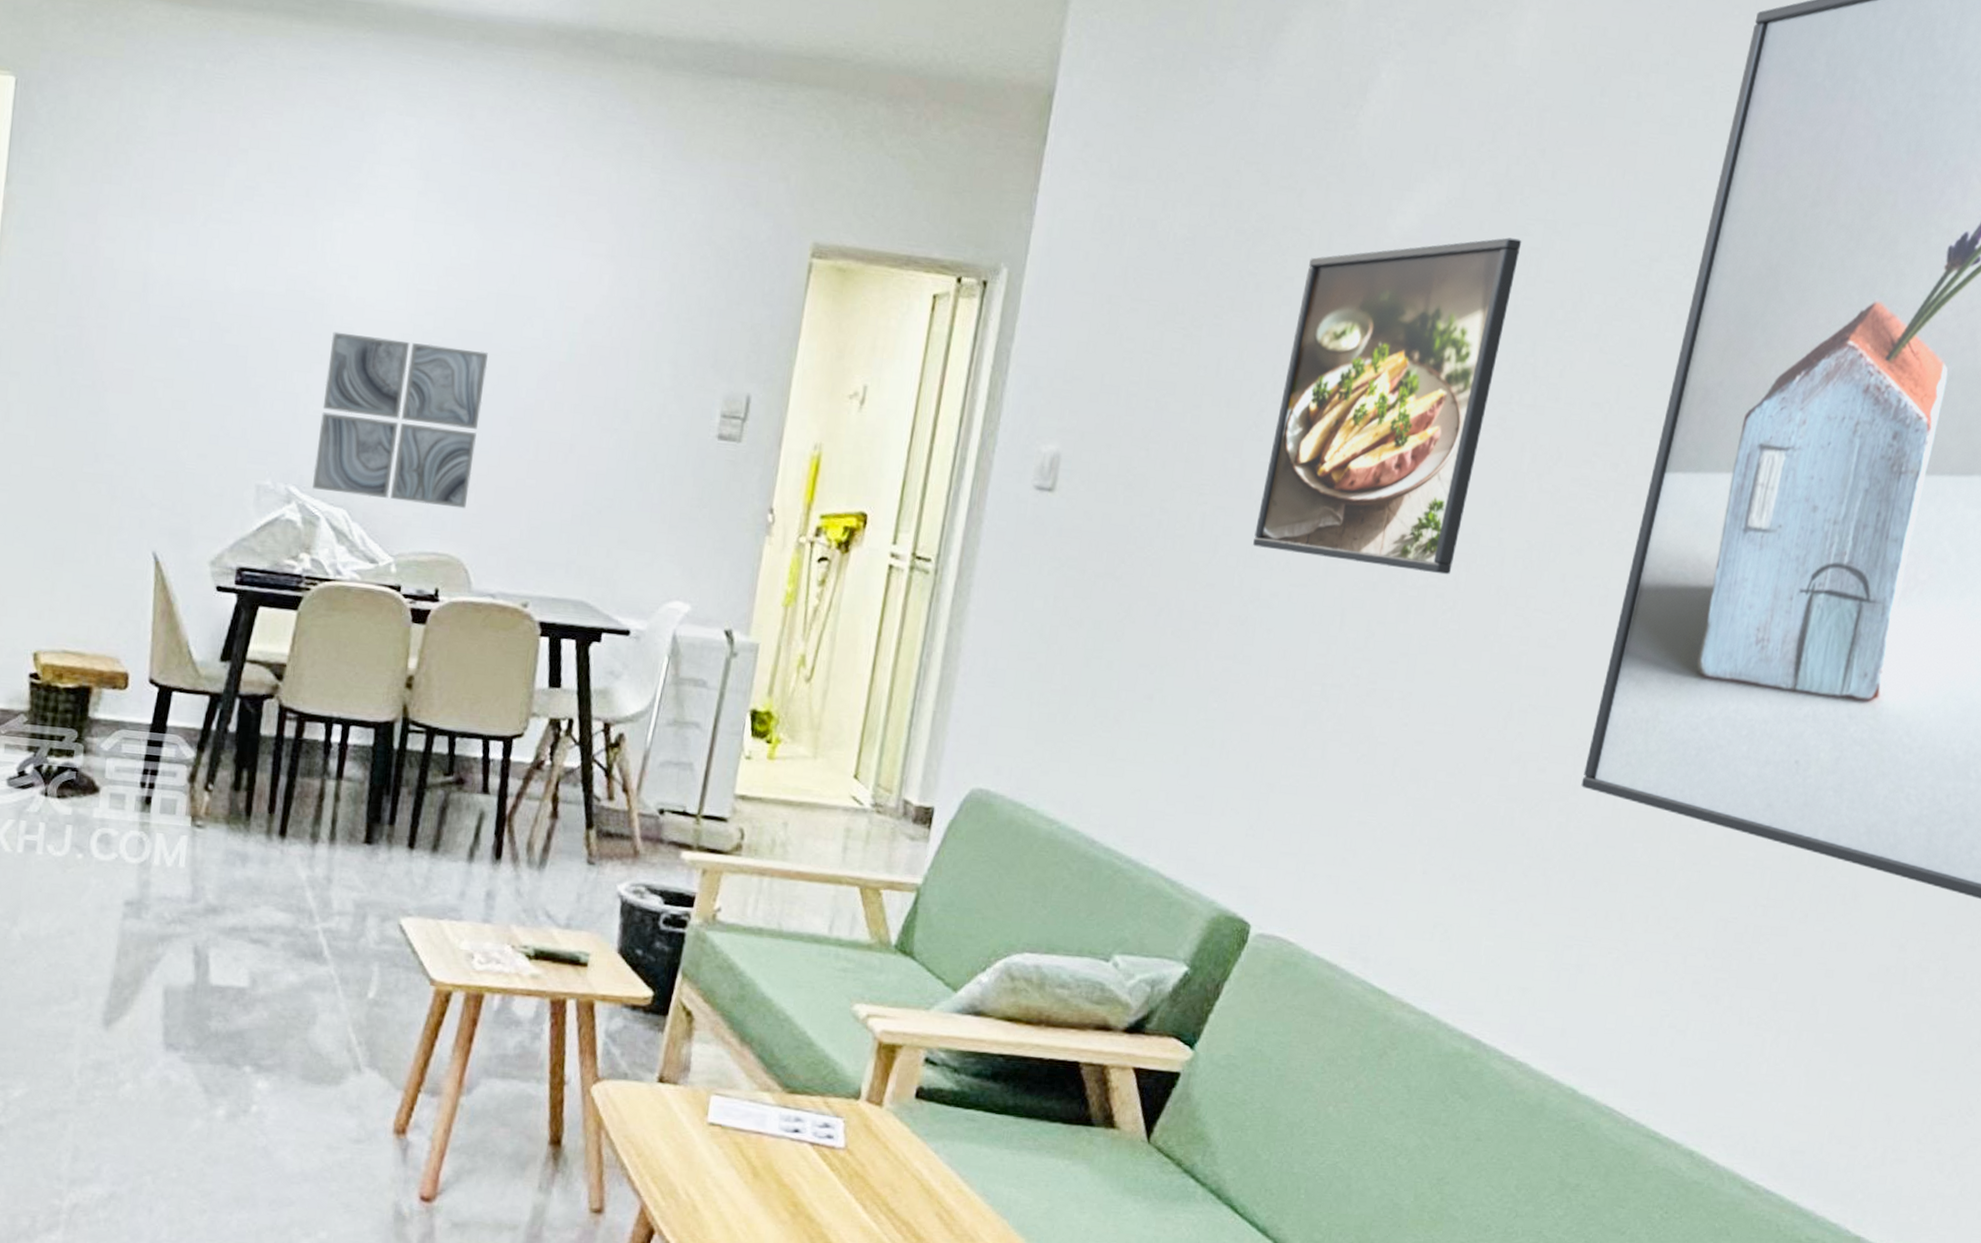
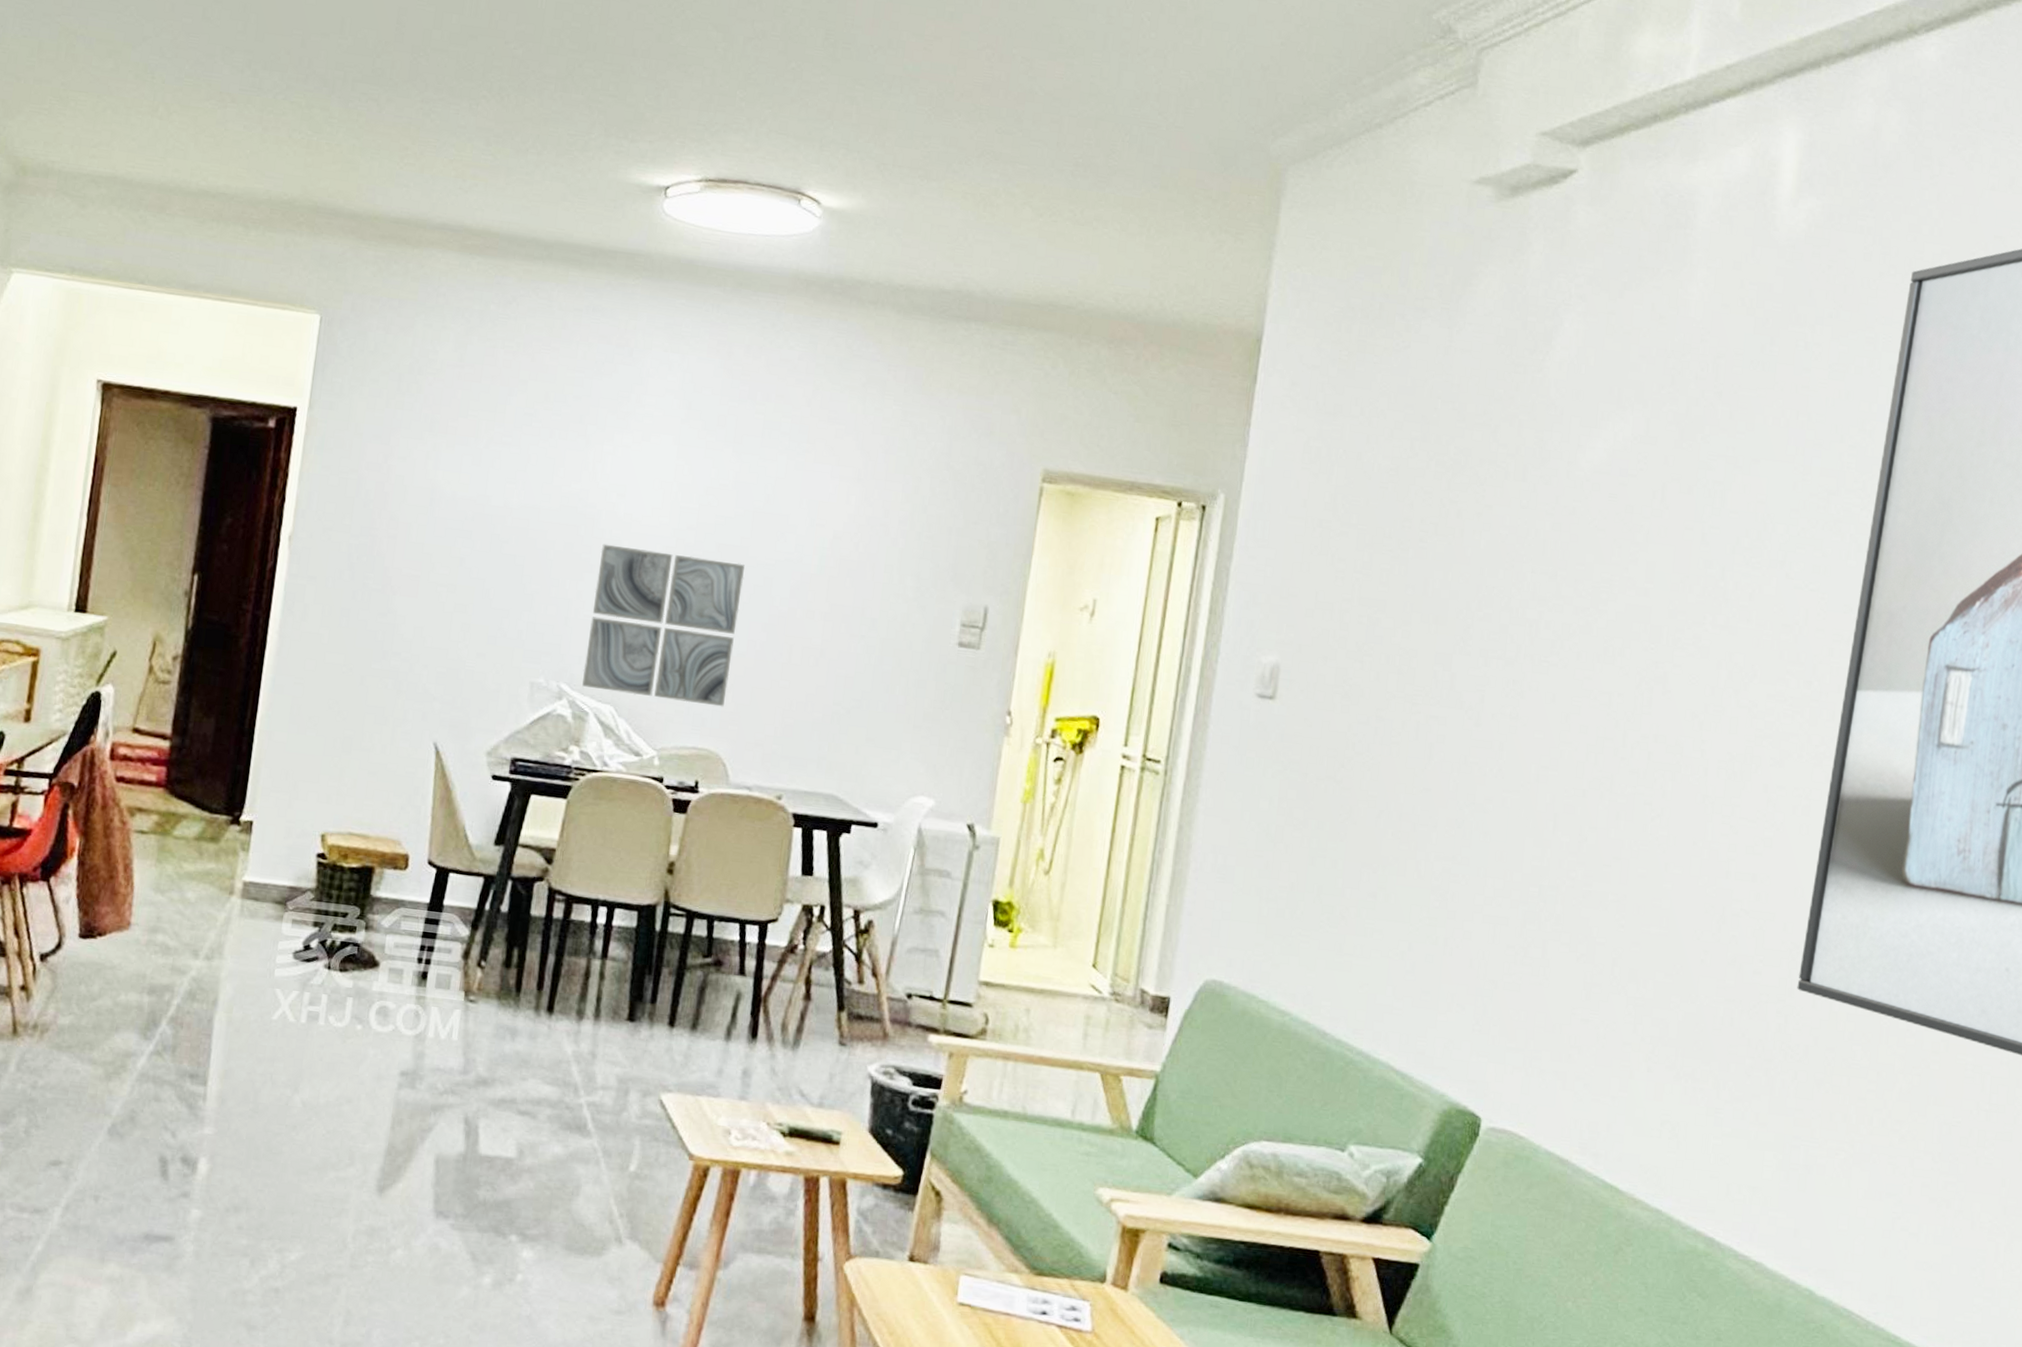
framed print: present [1253,237,1522,575] -> none [1466,471,1706,784]

